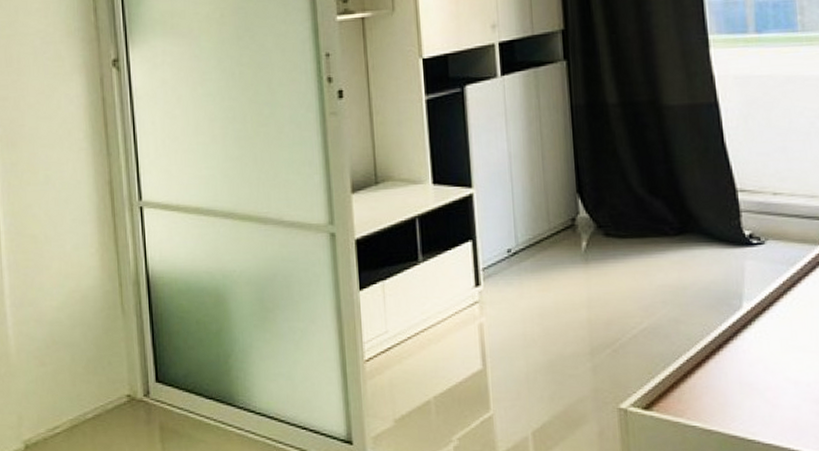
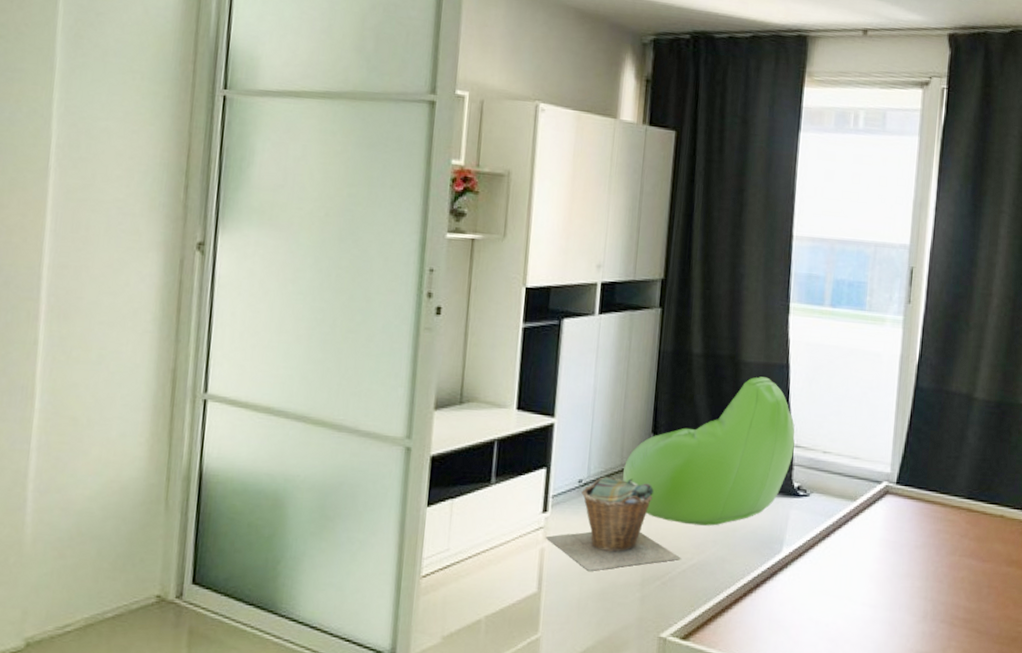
laundry basket: none [482,243,631,343] -> present [545,476,682,571]
bean bag chair: none [553,119,739,286] -> present [623,376,795,526]

